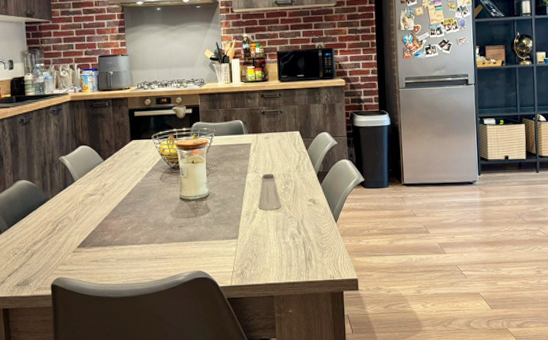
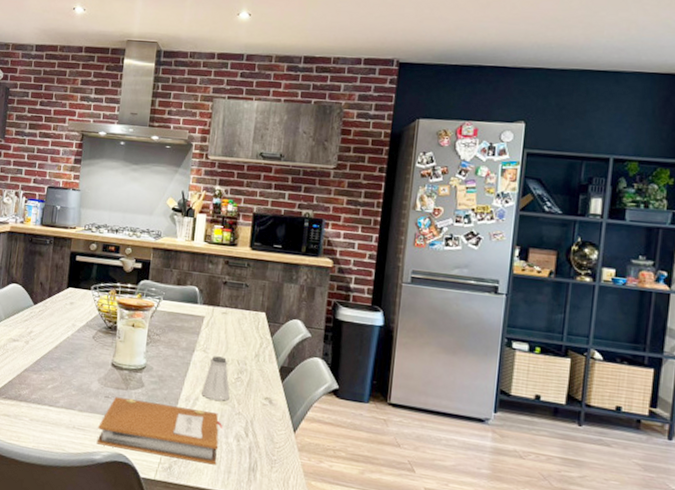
notebook: none [177,220,280,268] -> present [96,396,224,465]

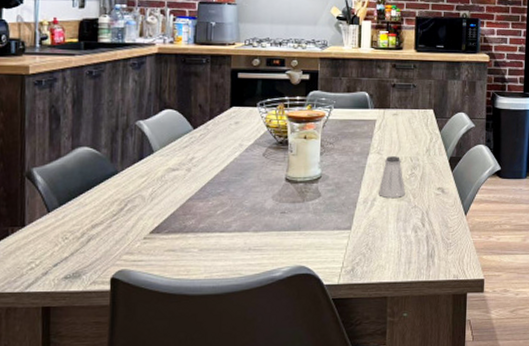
notebook: present [96,396,224,465] -> none [275,209,401,261]

